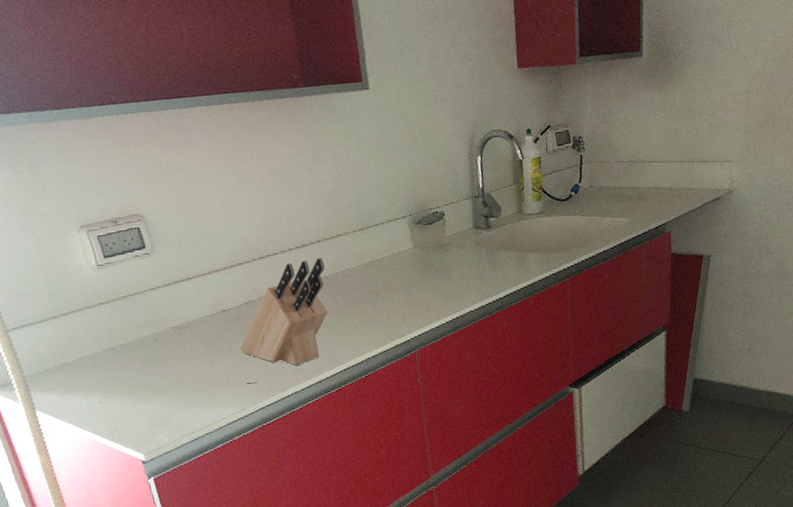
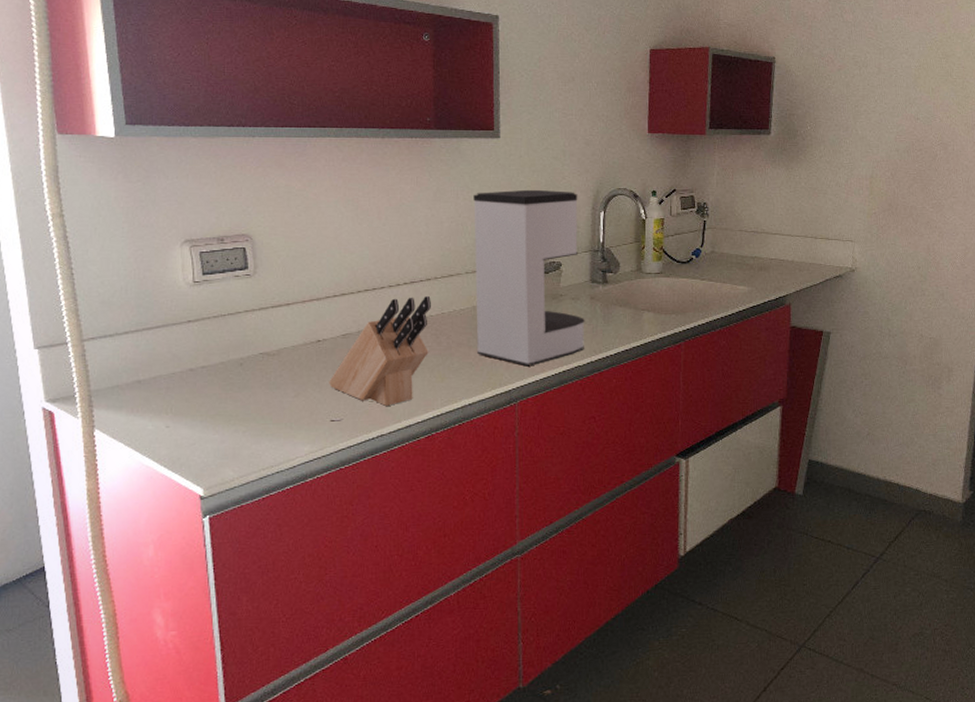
coffee maker: none [350,138,474,317] -> present [473,189,585,367]

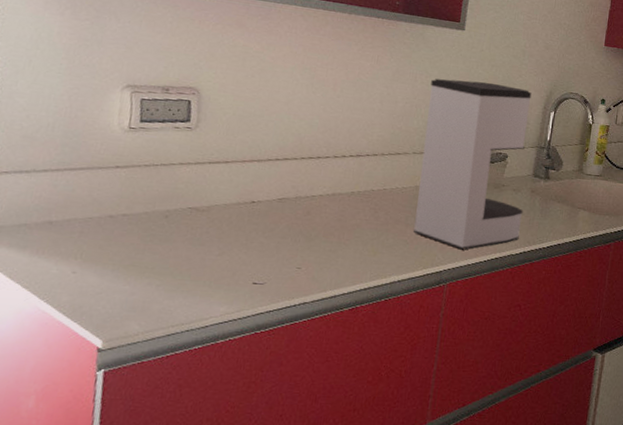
knife block: present [329,295,431,406] -> none [257,169,375,274]

